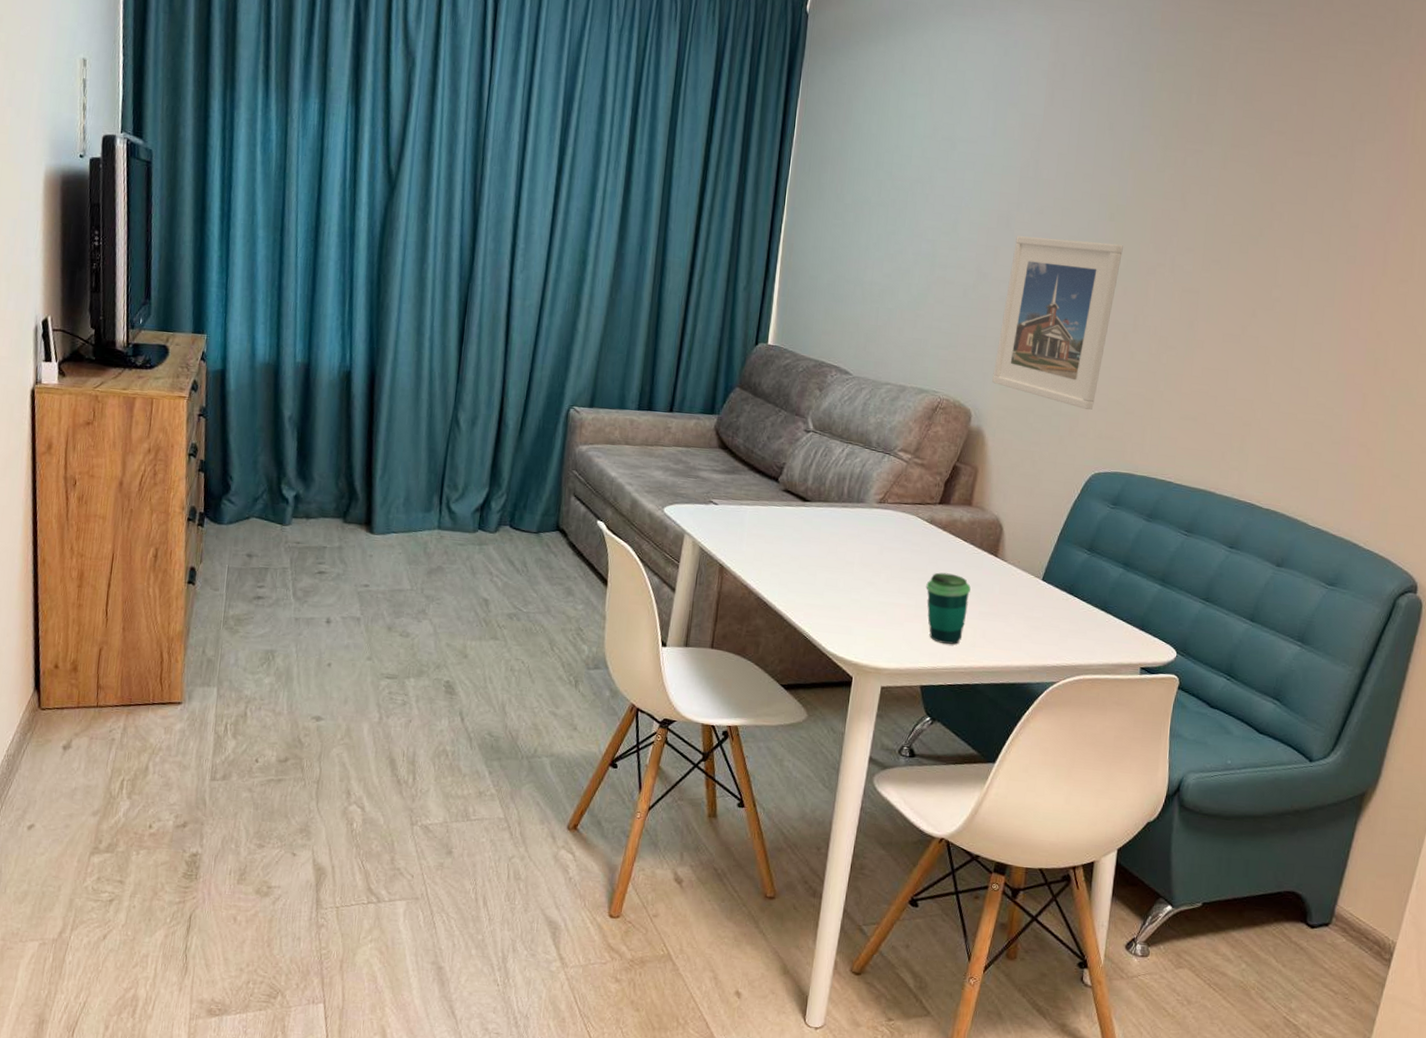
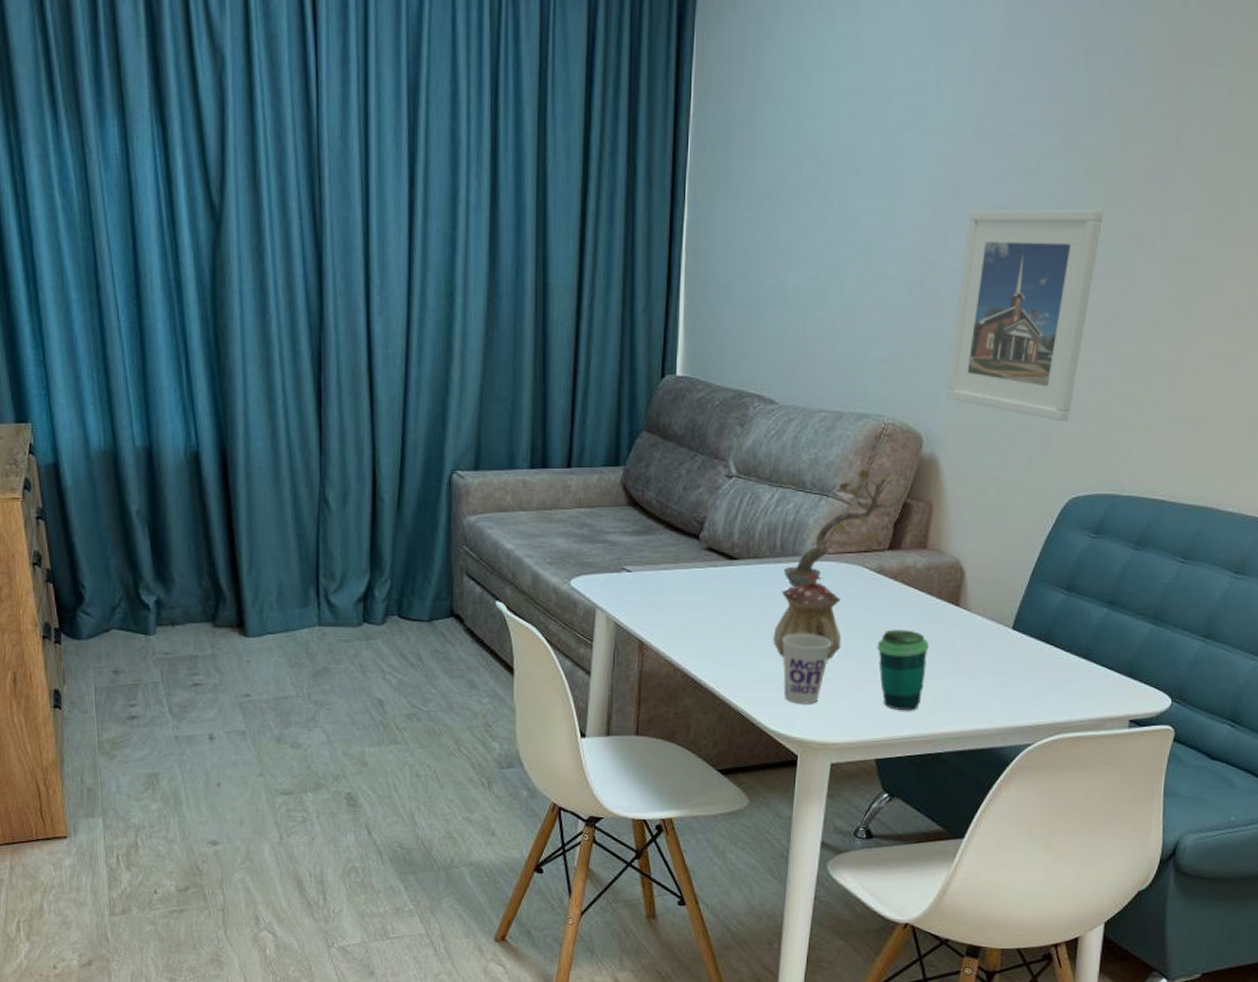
teapot: none [836,518,897,595] -> present [773,573,842,660]
cup: none [843,569,888,632] -> present [782,633,832,704]
plant: none [849,420,951,530] -> present [783,451,901,588]

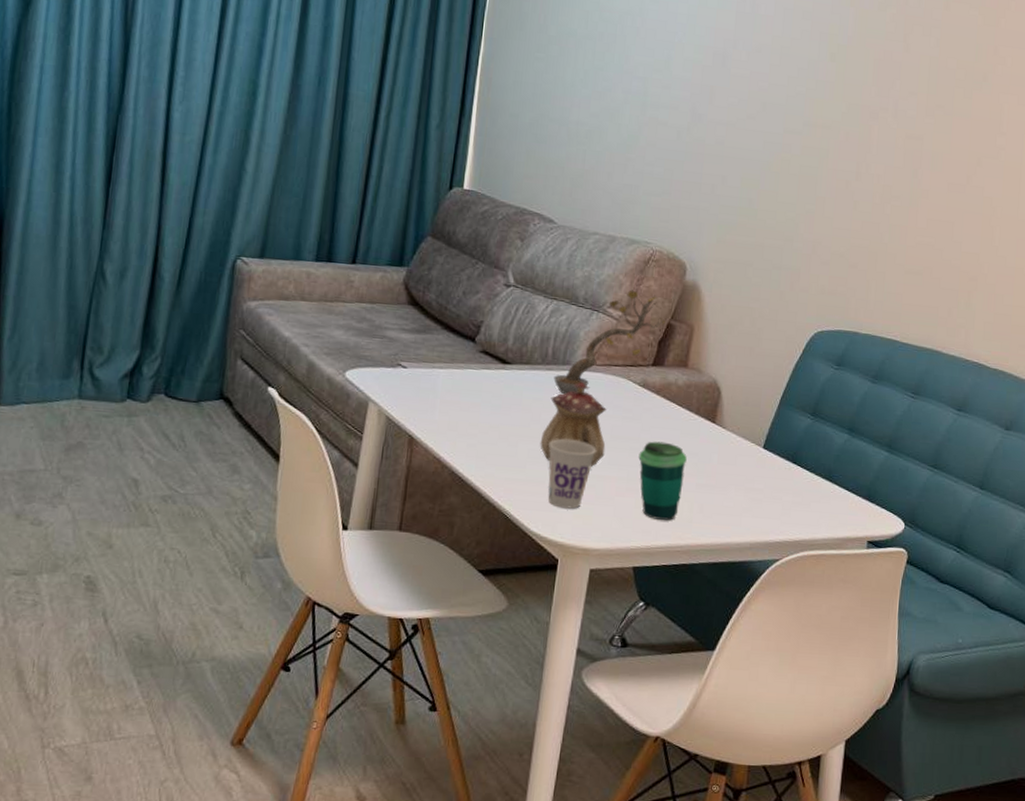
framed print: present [946,209,1103,421] -> none [708,75,845,263]

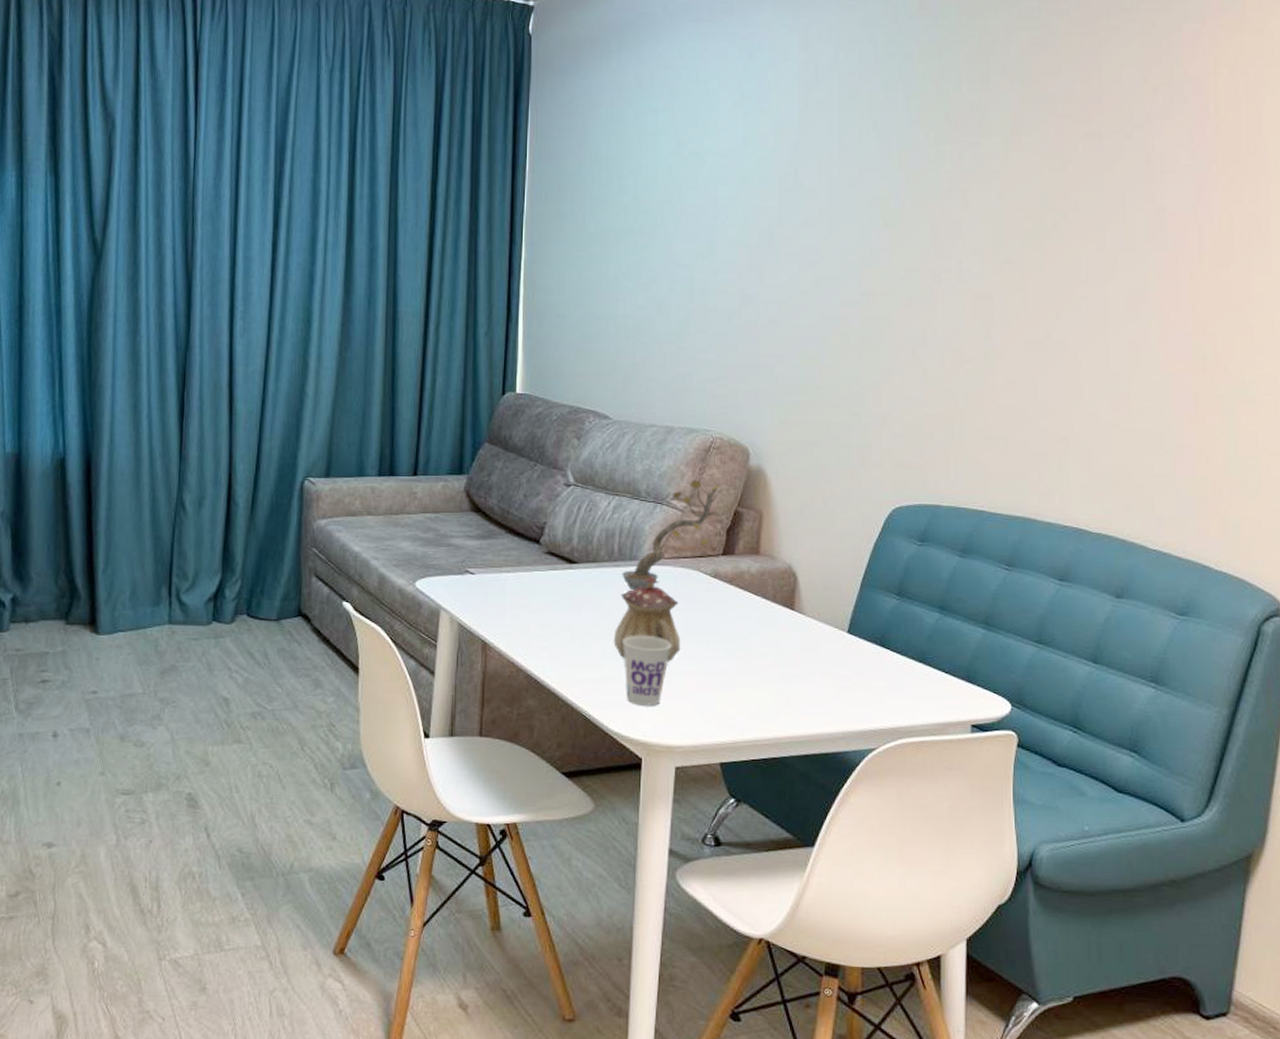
cup: present [638,441,687,520] -> none [716,632,767,713]

